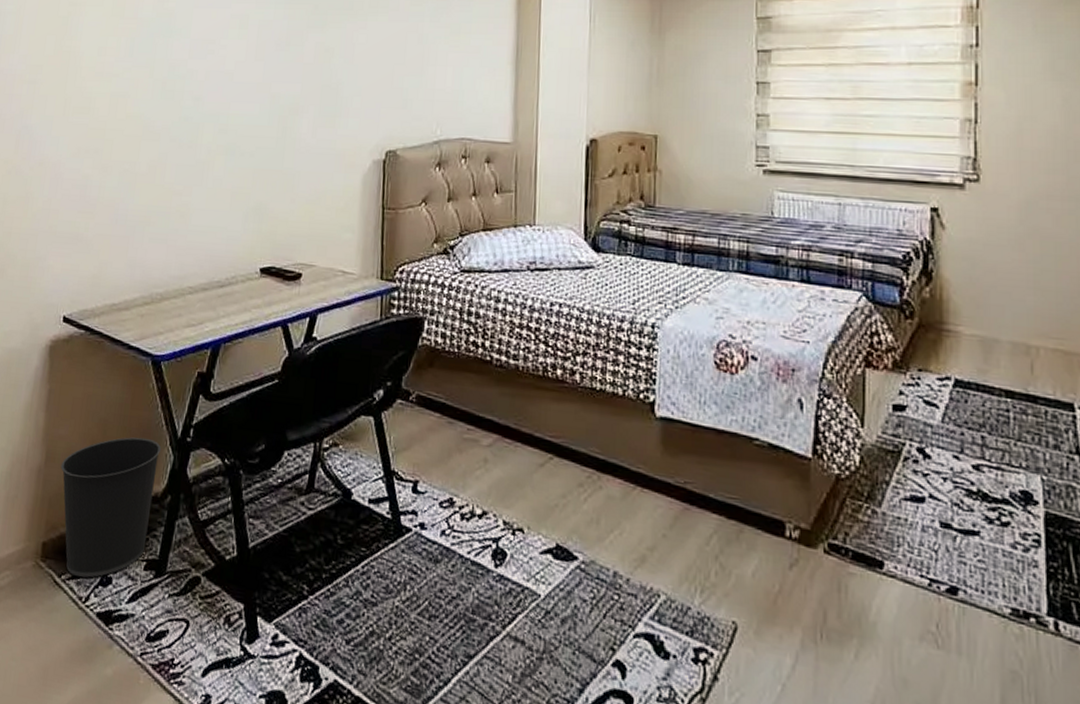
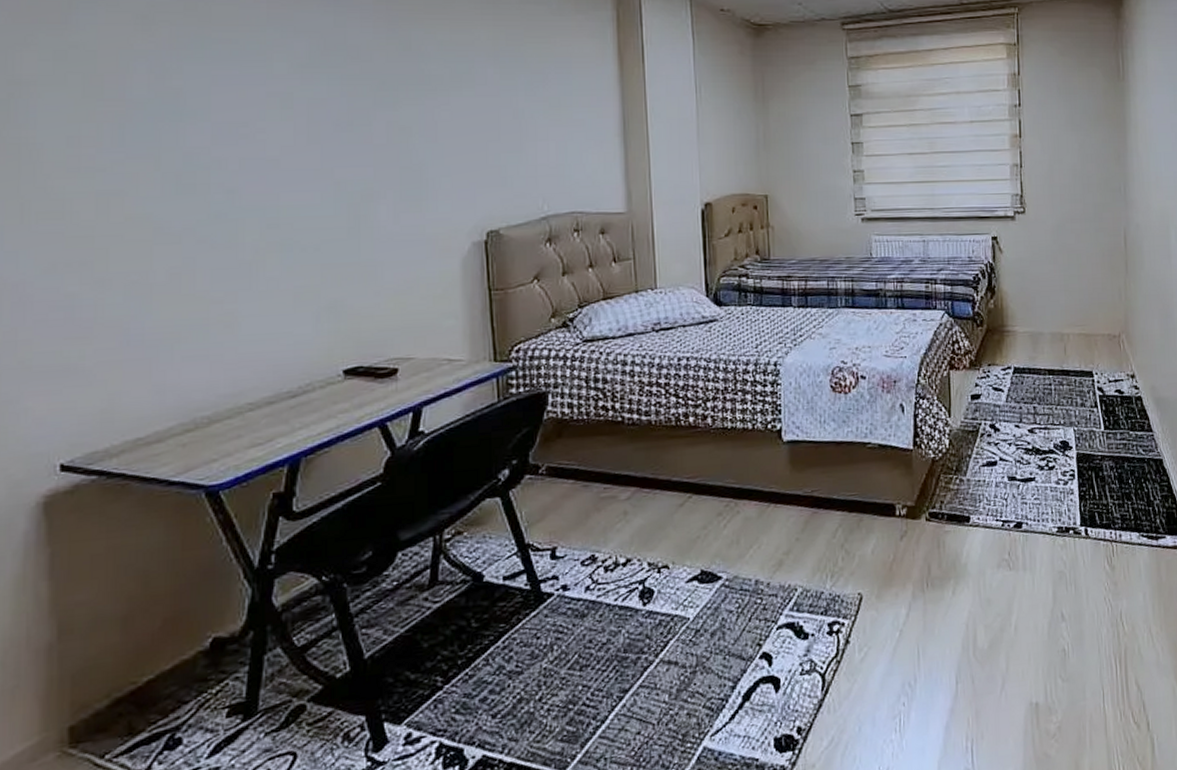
wastebasket: present [60,437,162,578] -> none [84,577,233,751]

